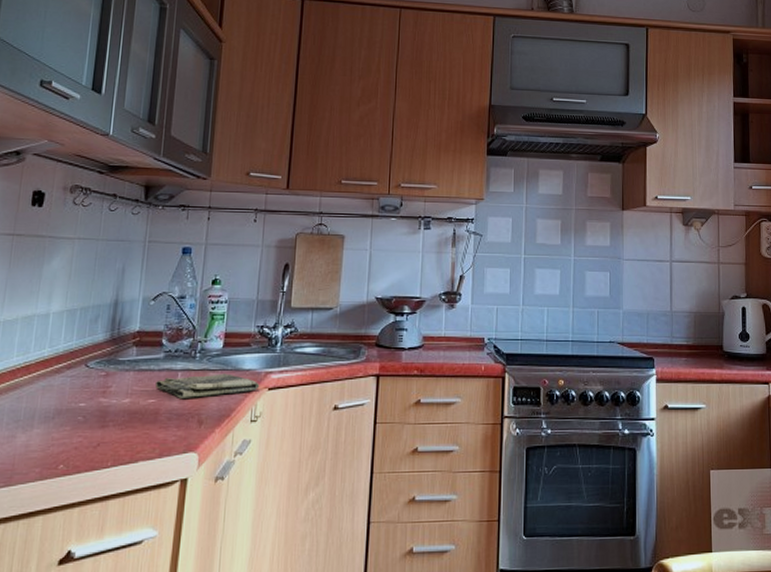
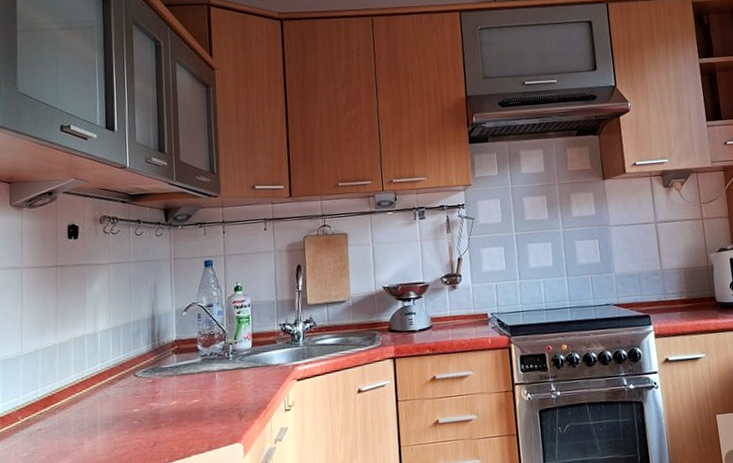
dish towel: present [156,373,260,398] -> none [197,370,289,396]

